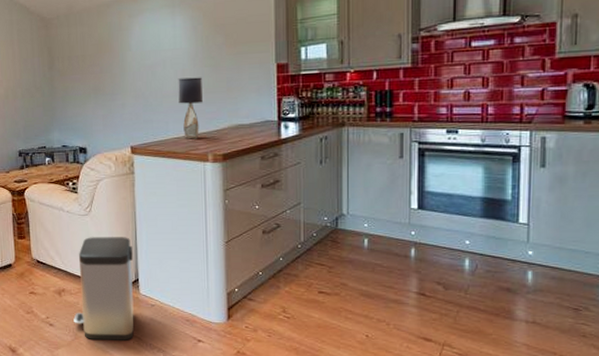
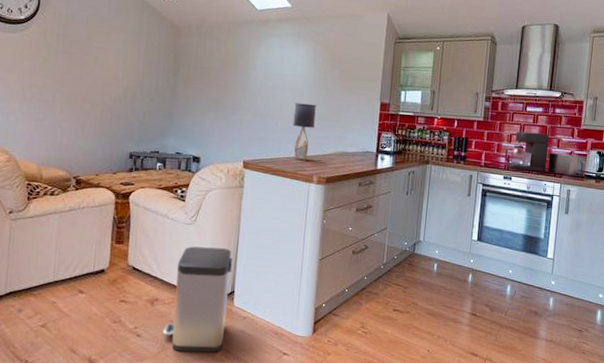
coffee maker: none [446,71,509,121] -> present [505,131,550,173]
toaster: none [509,92,568,121] -> present [547,152,587,178]

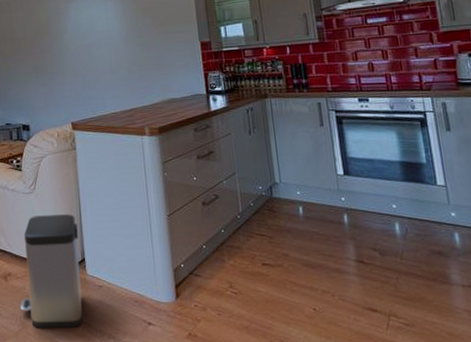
table lamp: present [293,103,316,161] -> none [112,55,136,114]
coffee maker: present [505,131,550,173] -> none [353,44,409,90]
toaster: present [547,152,587,178] -> none [407,61,460,88]

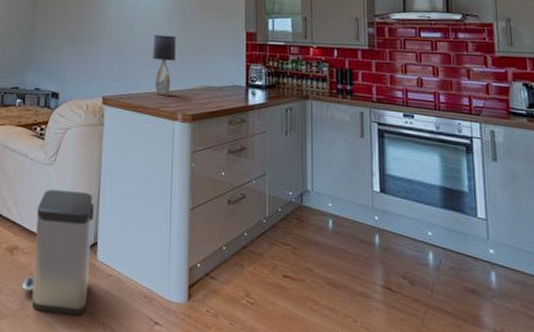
table lamp: none [112,55,136,114] -> present [152,35,176,96]

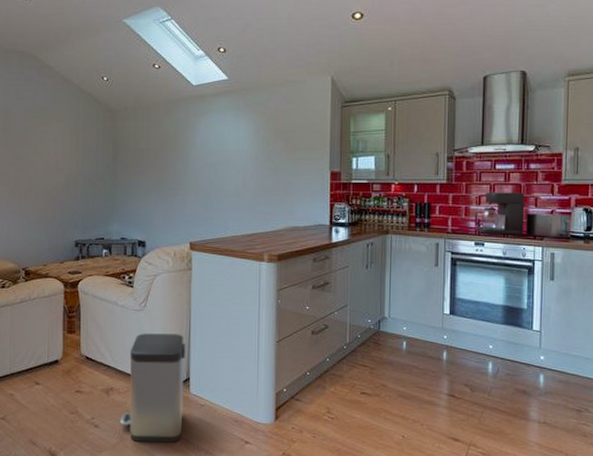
table lamp: present [152,35,176,96] -> none [238,178,262,239]
coffee maker: none [401,60,458,109] -> present [474,192,525,235]
toaster: none [458,85,511,116] -> present [525,213,571,239]

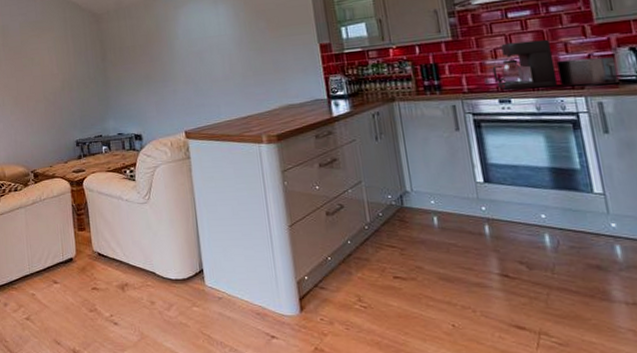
pedal bin: present [120,333,185,443] -> none [138,224,203,339]

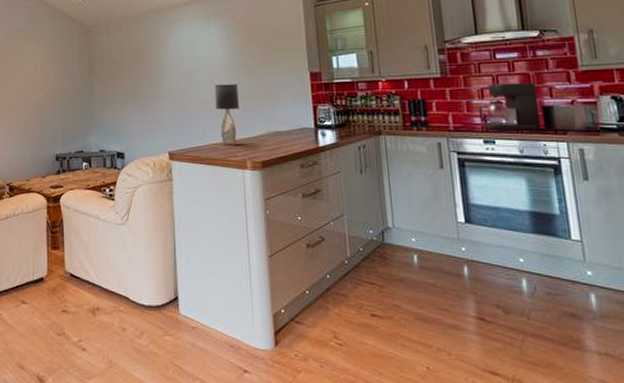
table lamp: none [225,60,251,122] -> present [214,84,239,146]

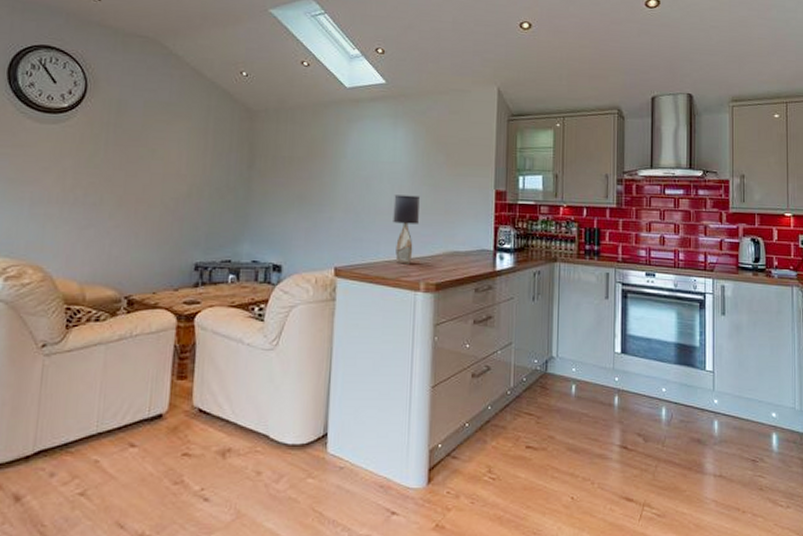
coffee maker: present [478,82,542,131] -> none [645,218,695,266]
toaster: present [540,103,601,132] -> none [696,242,740,270]

